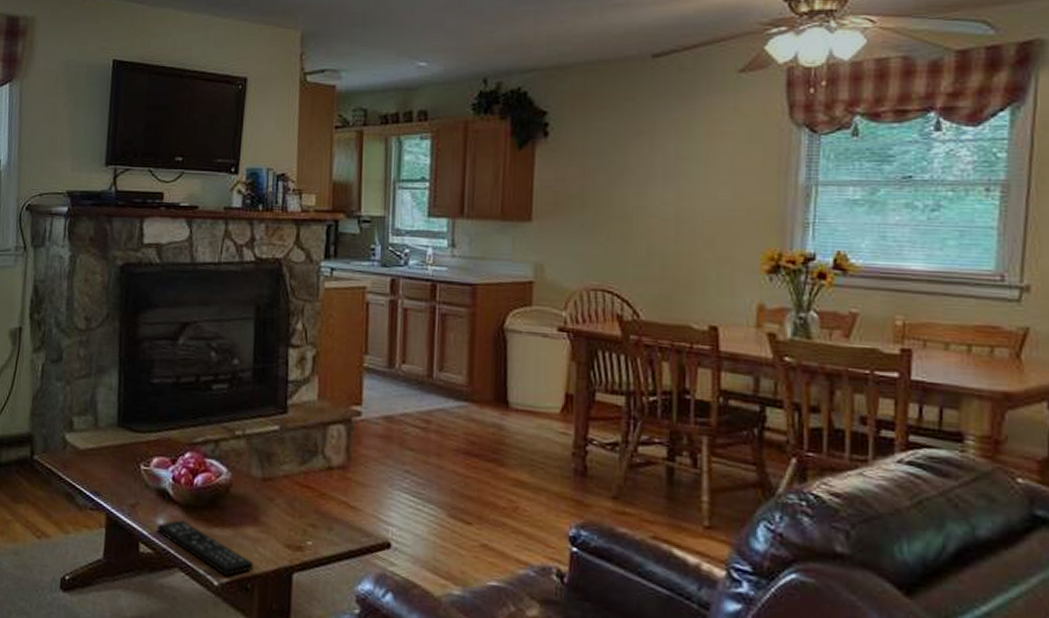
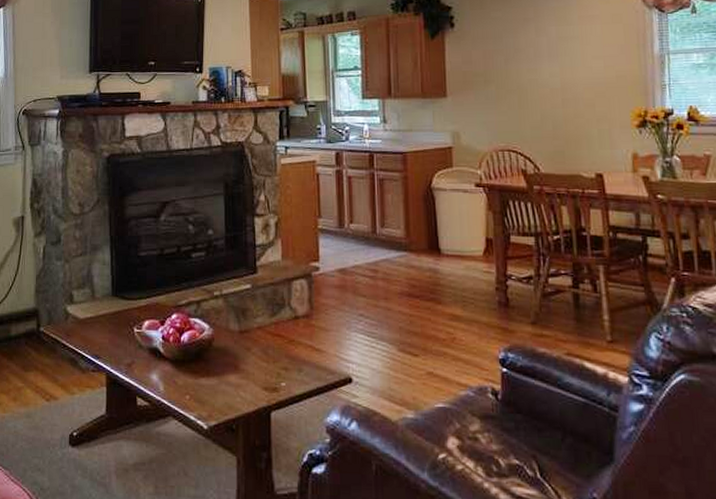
remote control: present [156,520,254,577] -> none [151,374,237,420]

